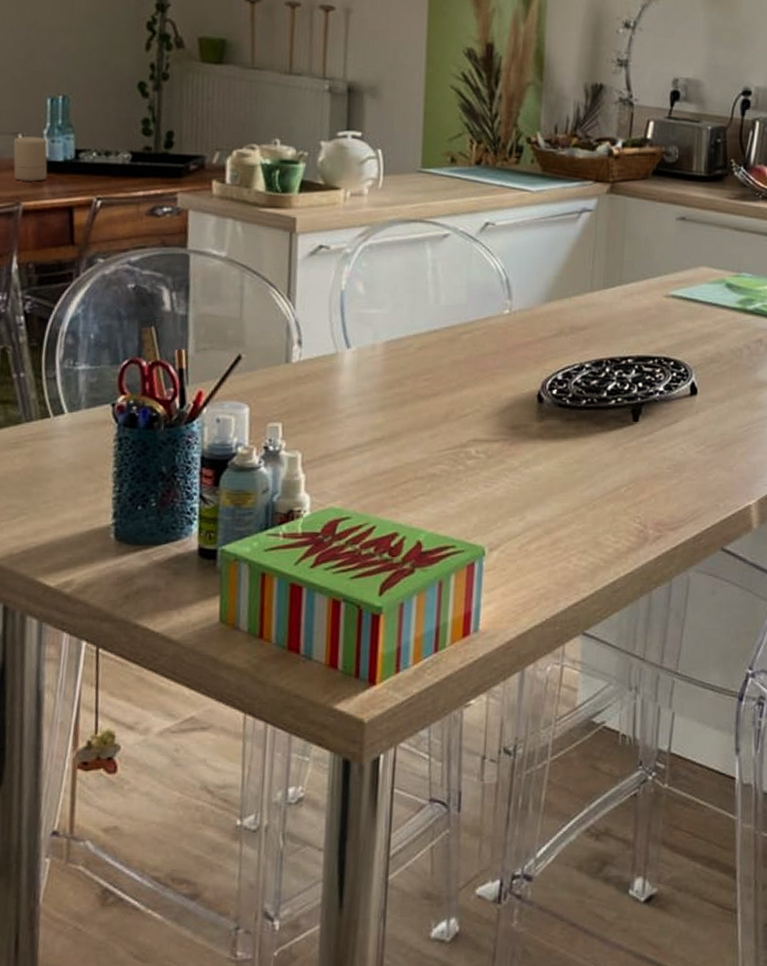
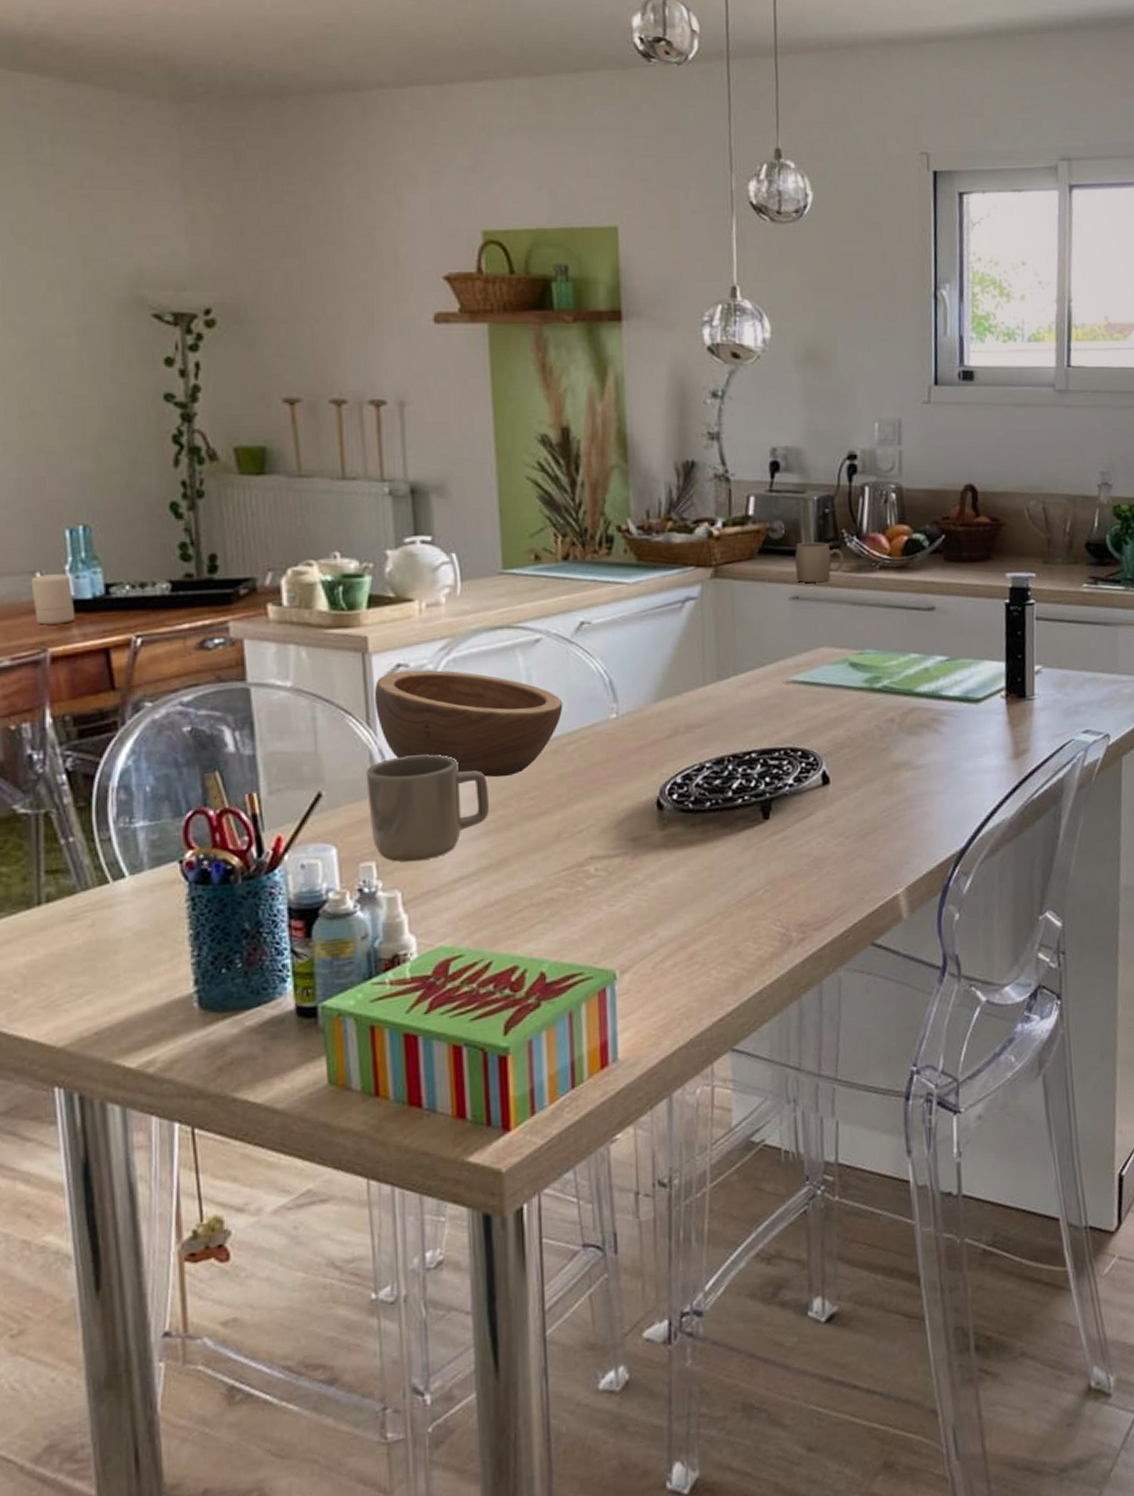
mug: none [281,329,388,427] -> present [366,754,489,862]
wooden bowl: none [296,252,463,358] -> present [374,669,563,778]
mug: none [684,167,731,207] -> present [794,541,845,584]

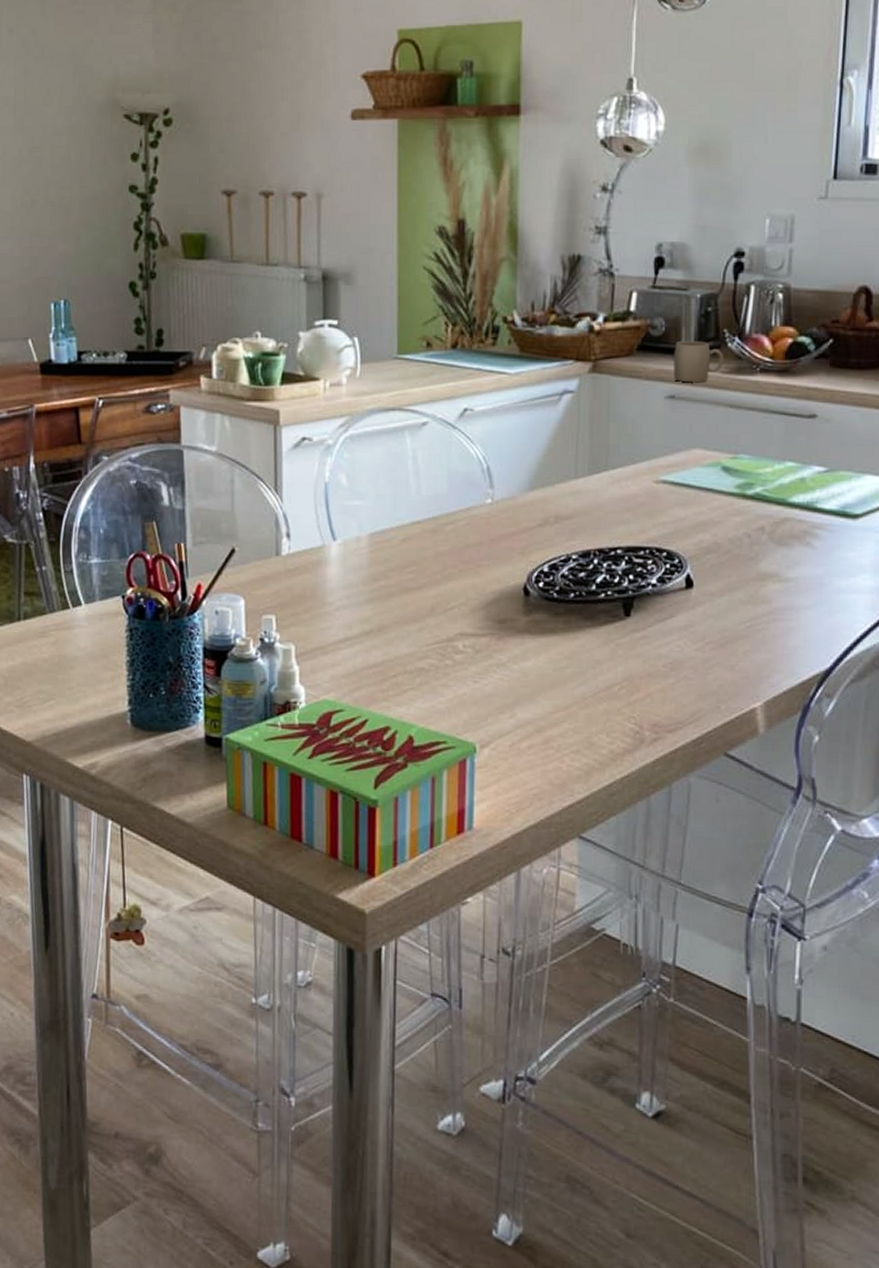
candle: present [30,574,75,625] -> none [24,341,55,384]
mug: present [366,754,489,862] -> none [271,522,373,620]
wooden bowl: present [374,669,563,778] -> none [282,444,444,550]

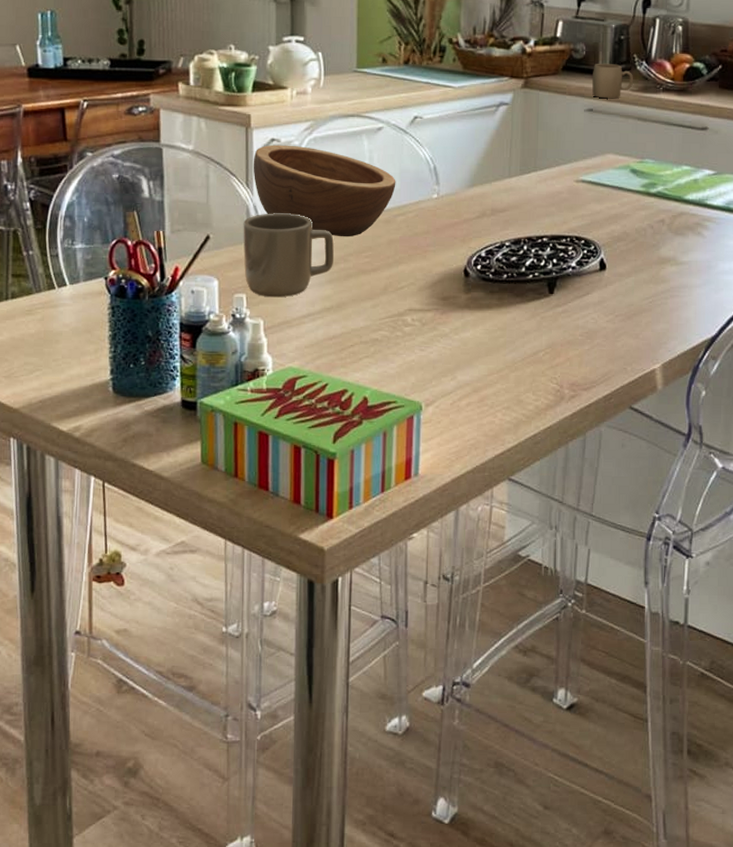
mug: none [271,522,373,620] -> present [243,213,334,298]
wooden bowl: none [282,444,444,550] -> present [253,144,396,237]

